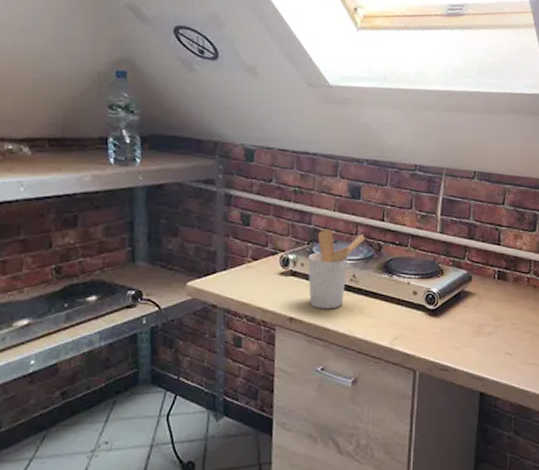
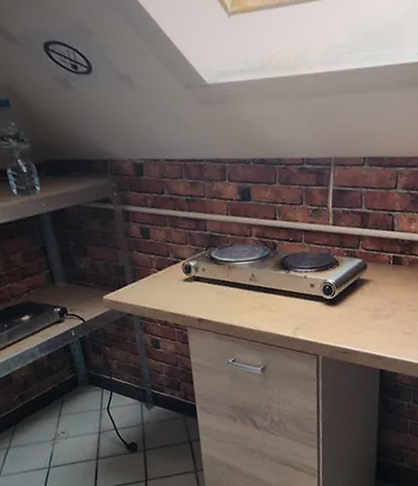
utensil holder: present [308,229,365,310] -> none [208,233,260,309]

